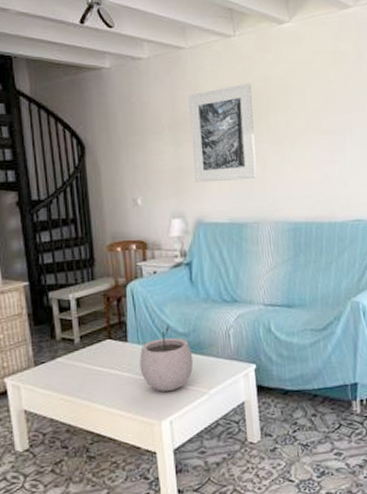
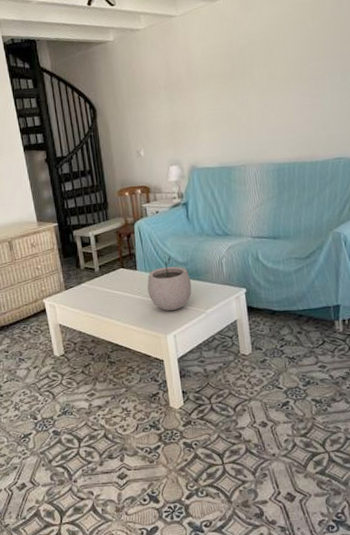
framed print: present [188,83,257,183] -> none [180,41,243,134]

